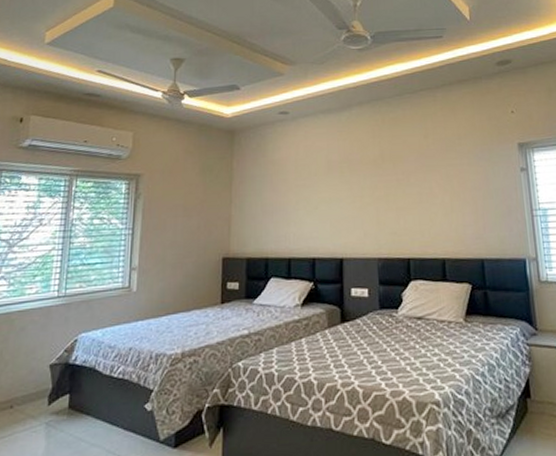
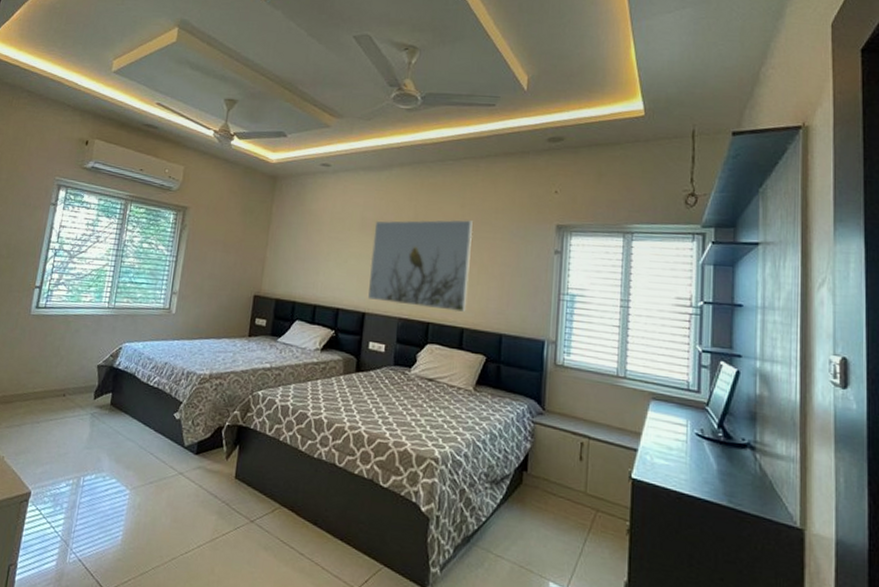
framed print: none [341,150,444,245] -> present [367,219,473,312]

